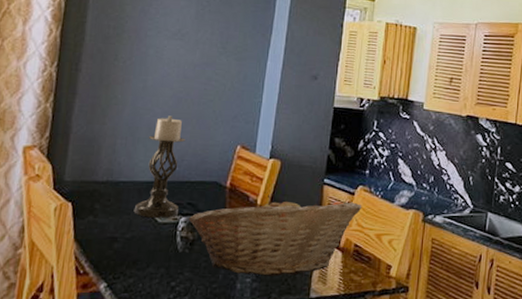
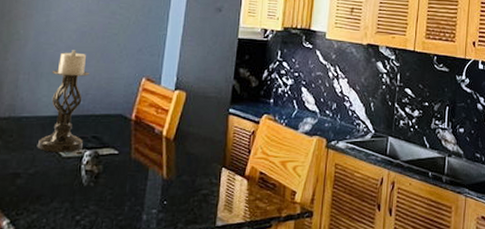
fruit basket: present [189,195,362,276] -> none [94,126,267,206]

